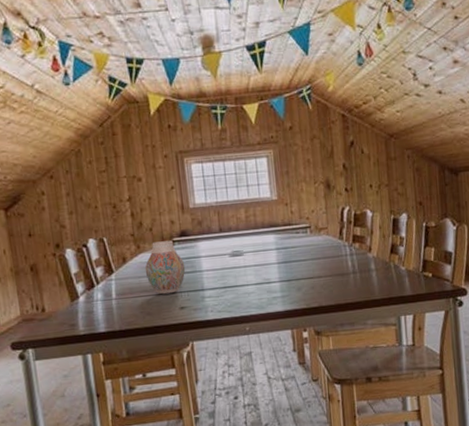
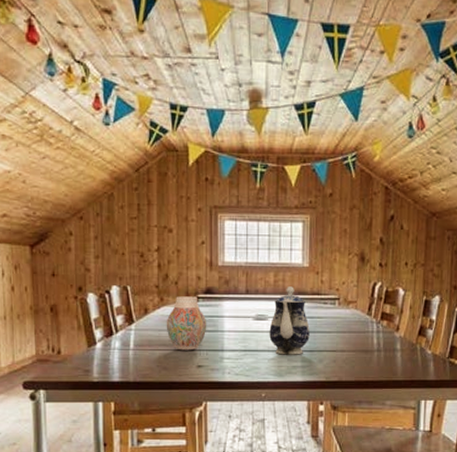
teapot: none [246,220,286,288] -> present [269,286,310,355]

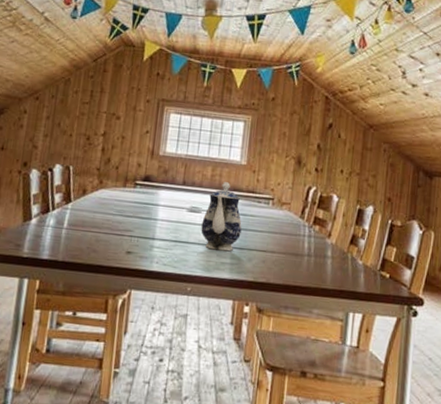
vase: present [166,296,207,351] -> none [101,180,142,236]

